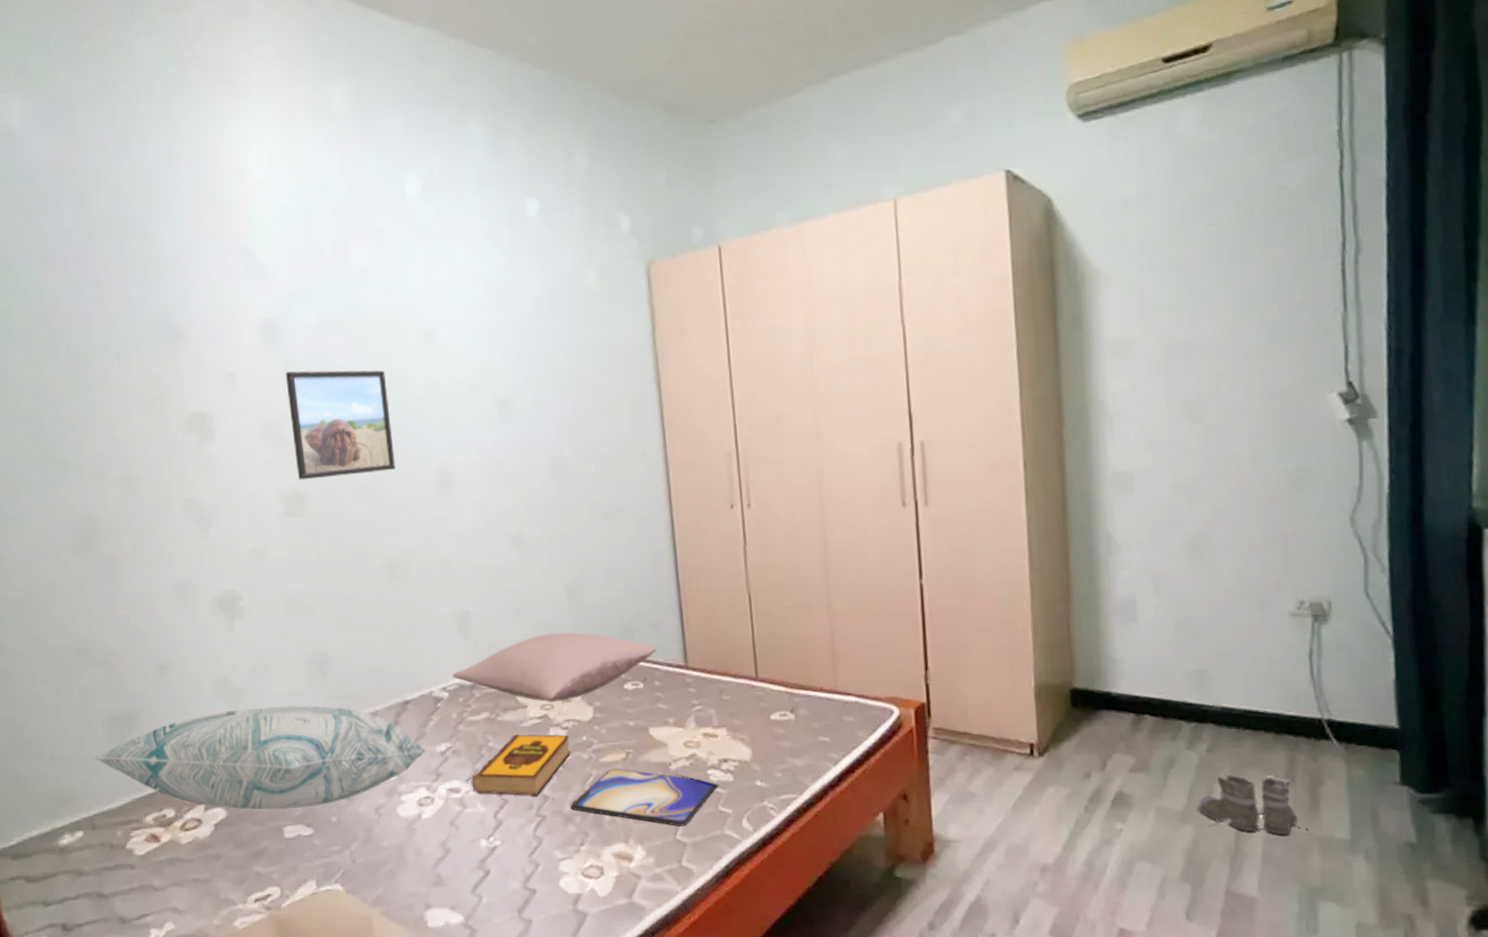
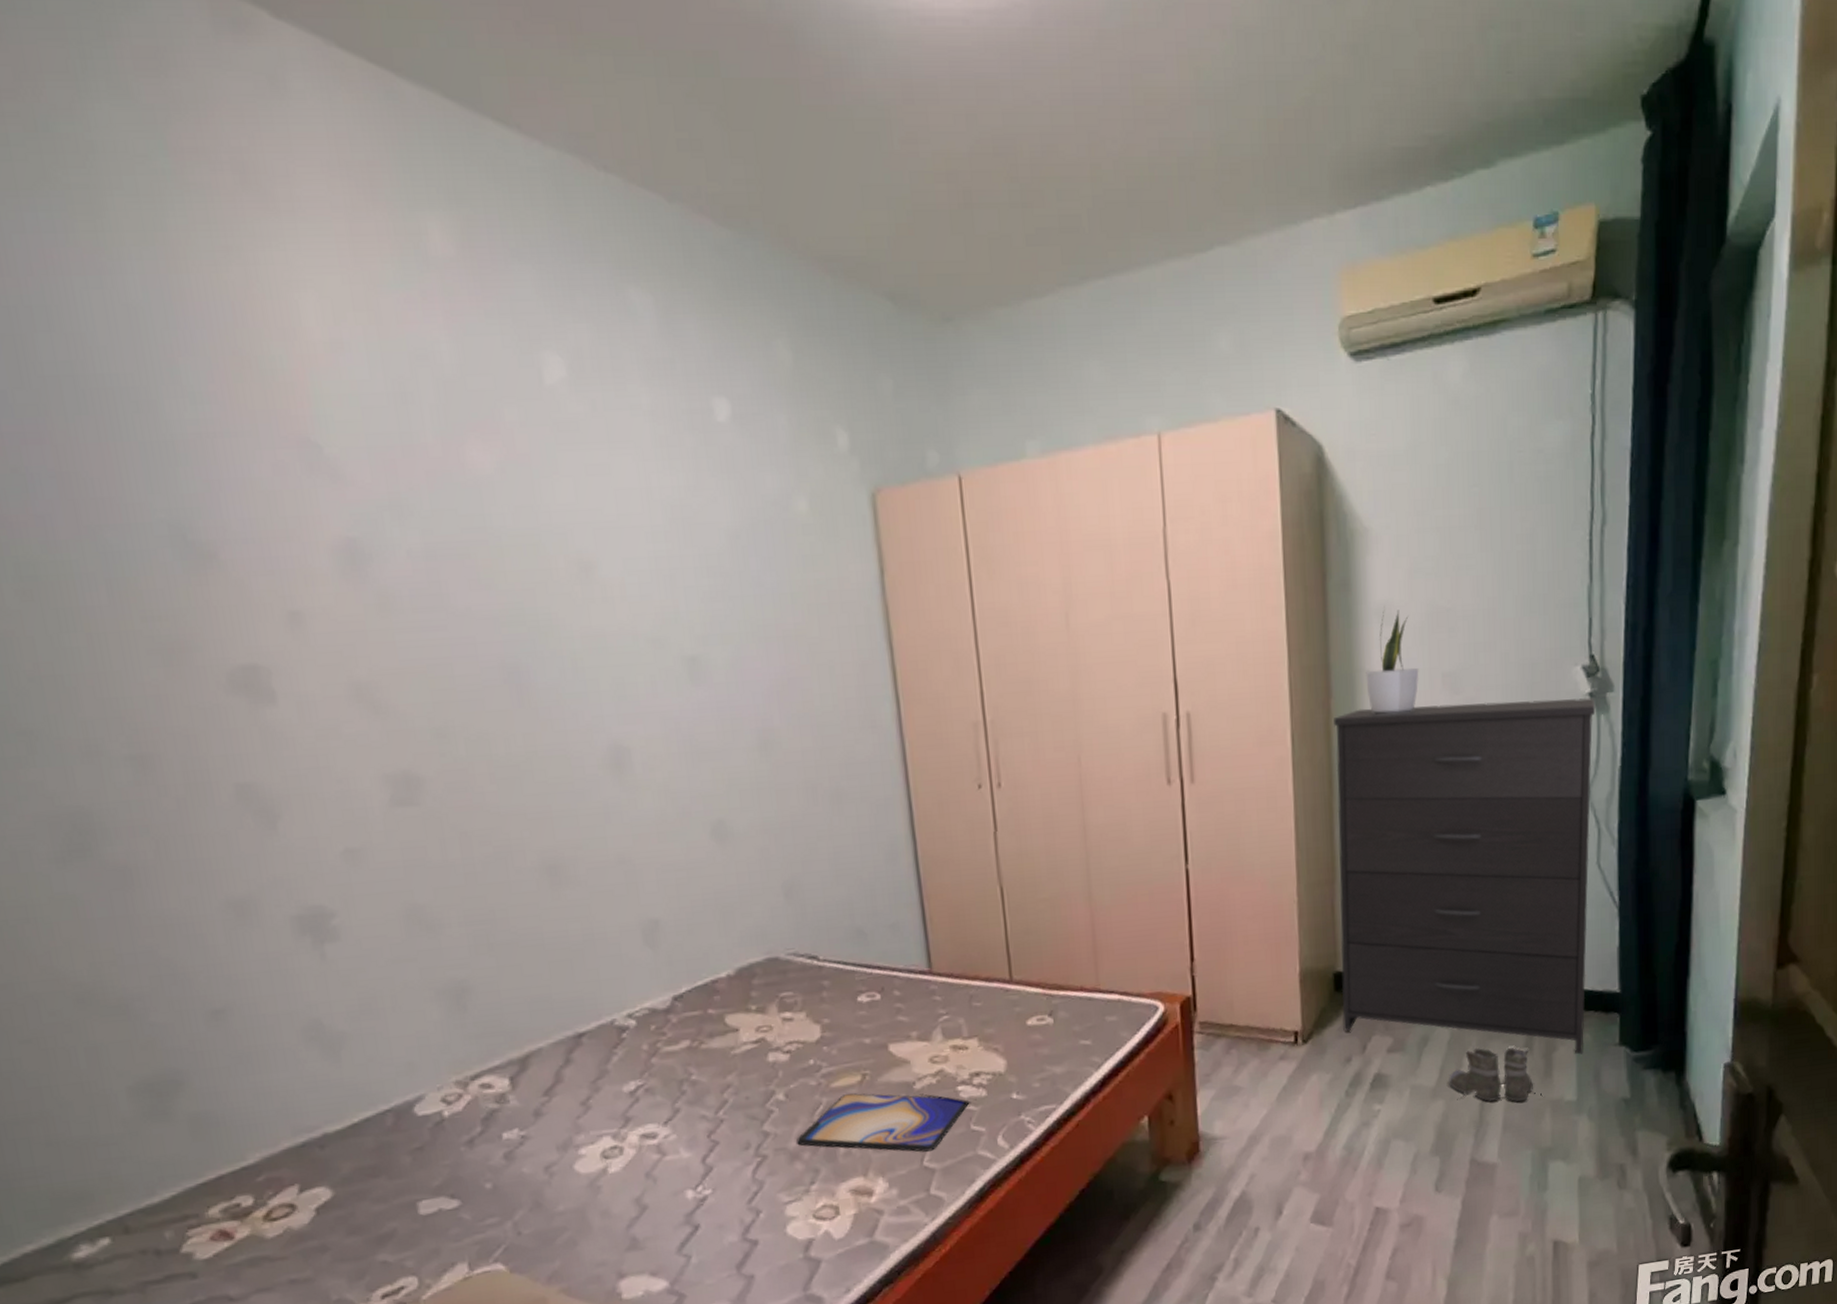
decorative pillow: present [92,705,428,811] -> none [115,1047,612,1187]
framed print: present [285,370,396,480] -> none [379,611,549,758]
pillow: present [452,632,657,703] -> none [640,939,896,1024]
hardback book: present [471,734,571,795] -> none [670,1060,796,1138]
dresser: none [1067,424,1357,791] -> present [1334,698,1596,1055]
potted plant: none [1099,341,1156,443] -> present [1366,606,1419,715]

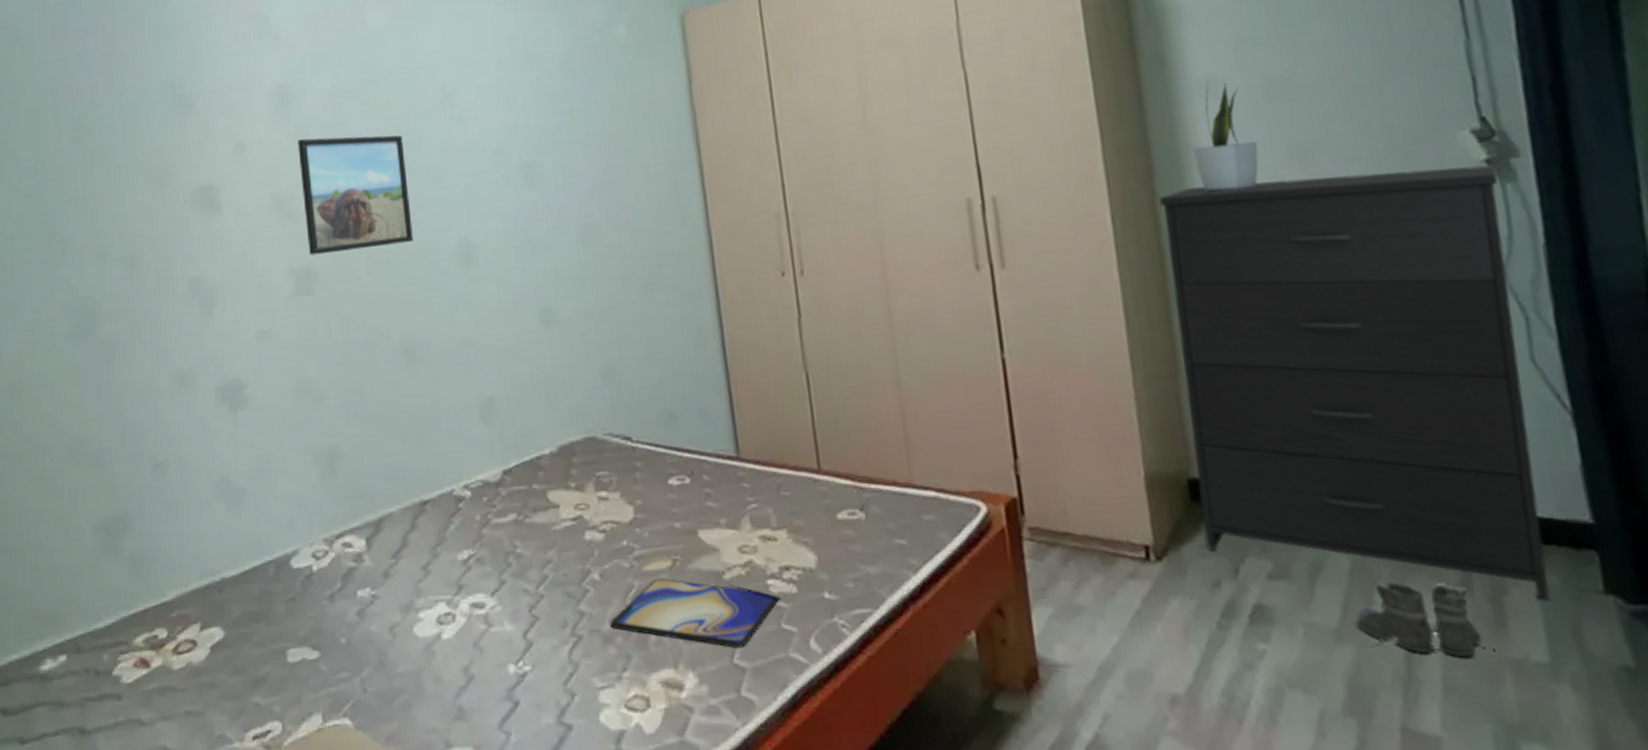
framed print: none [379,611,549,758] -> present [297,135,413,256]

